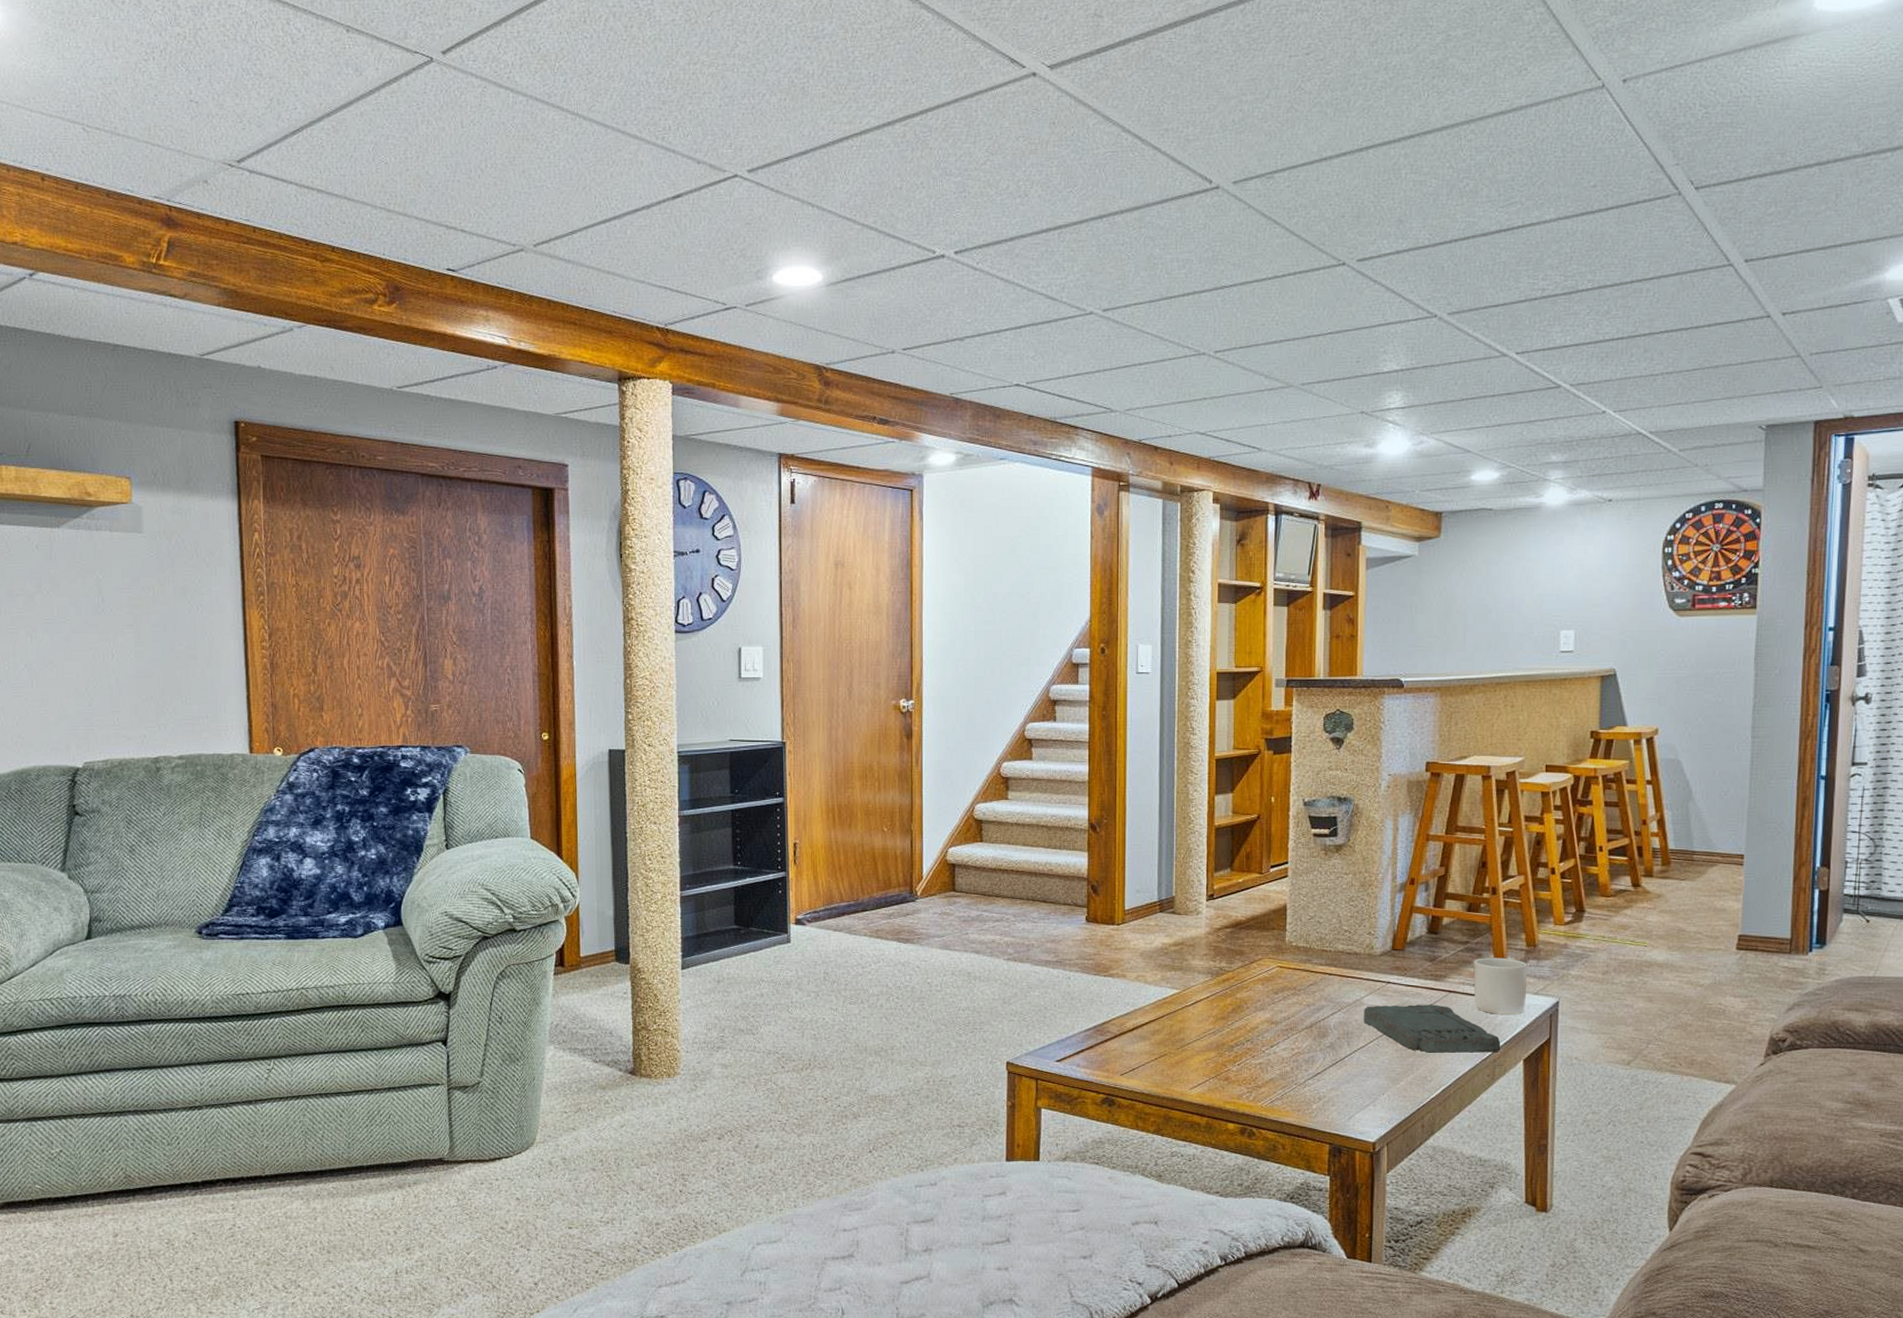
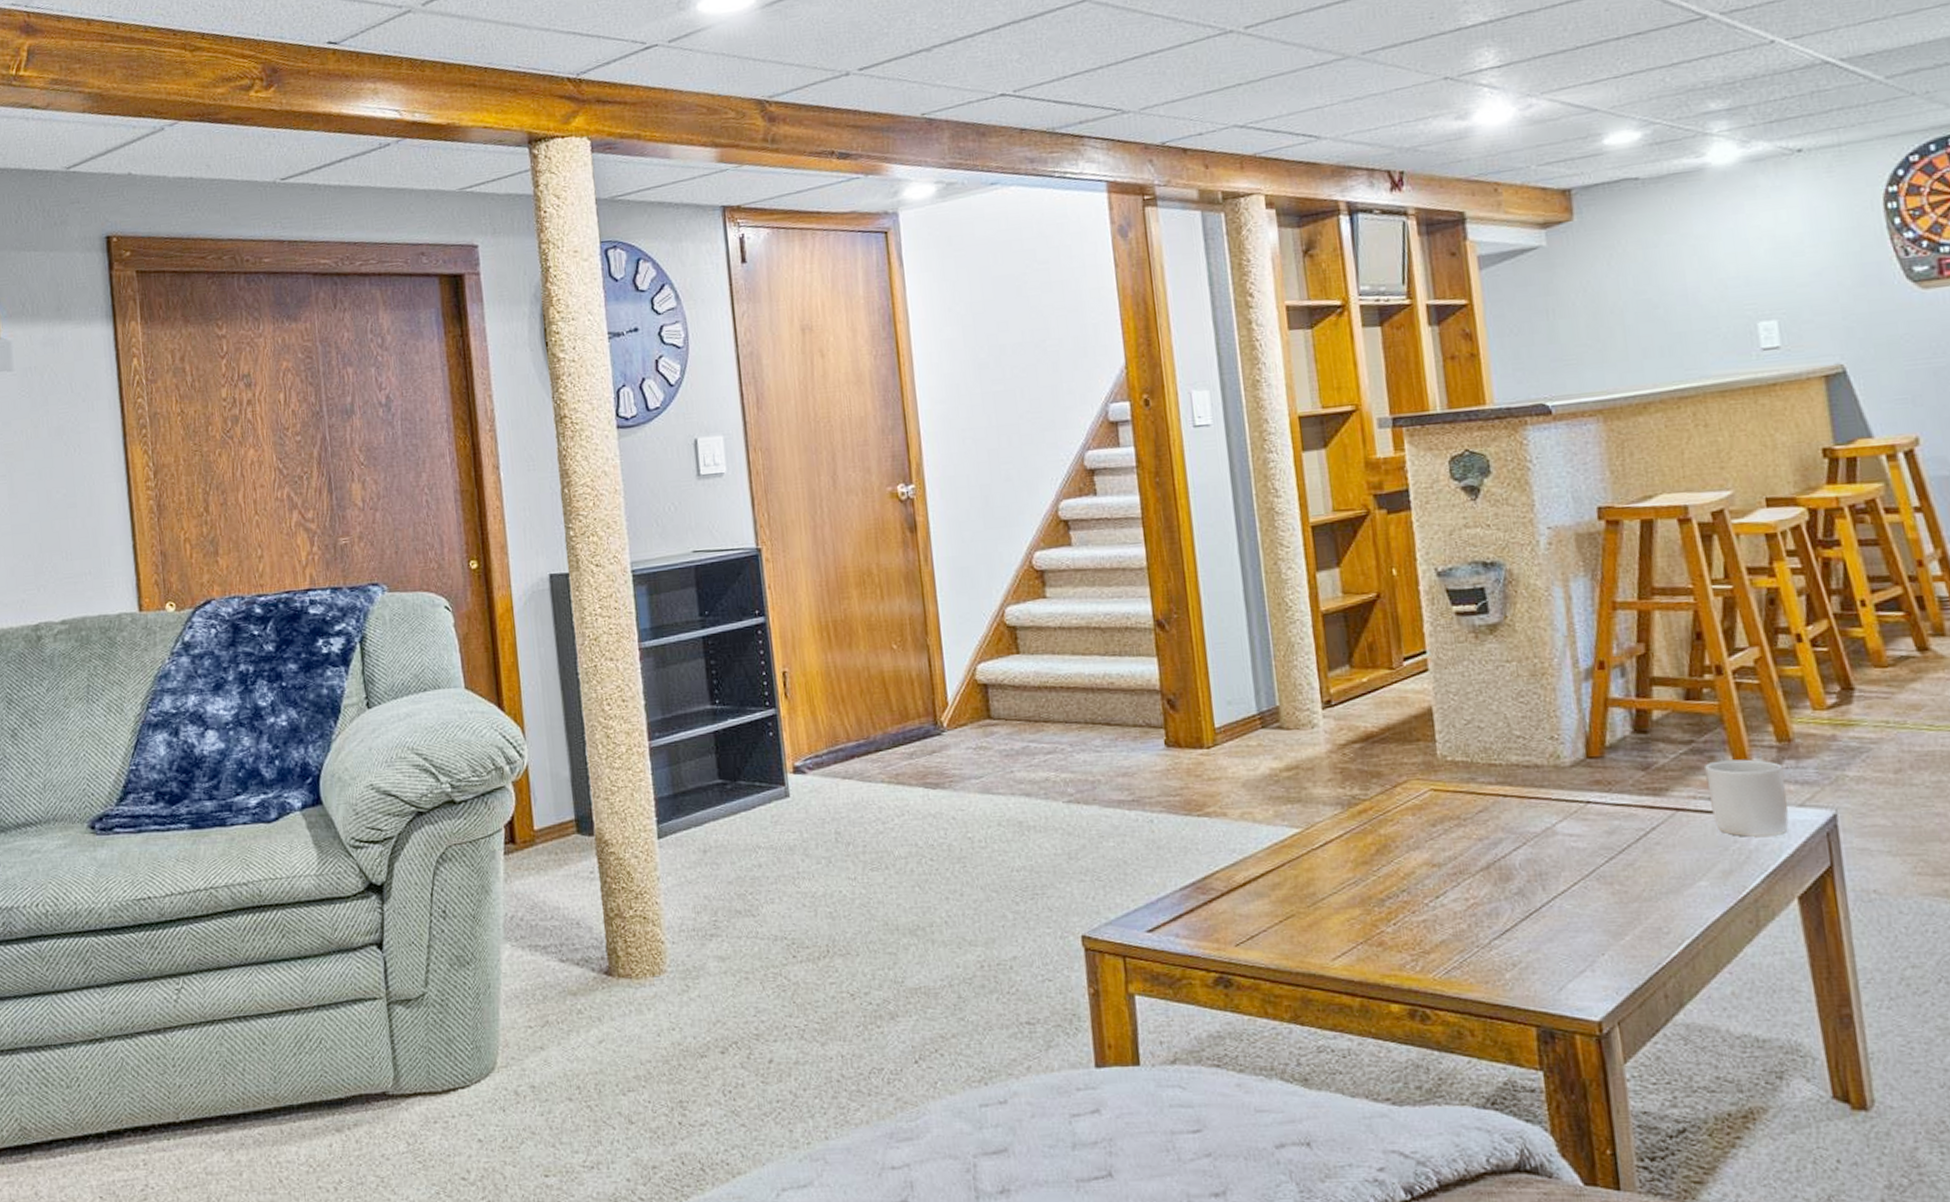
tablet: present [1364,1004,1501,1053] -> none [1559,828,1763,895]

